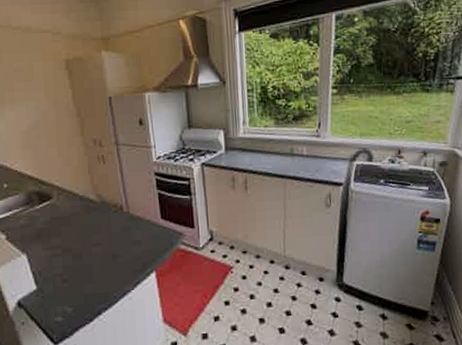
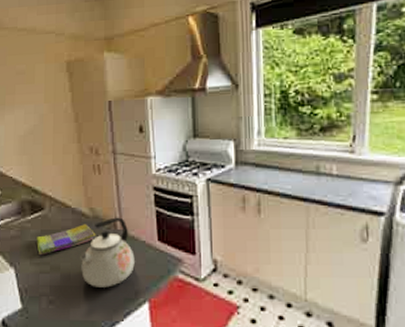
dish towel: none [47,209,104,241] -> present [36,224,96,256]
kettle: none [90,201,141,264] -> present [80,217,135,288]

